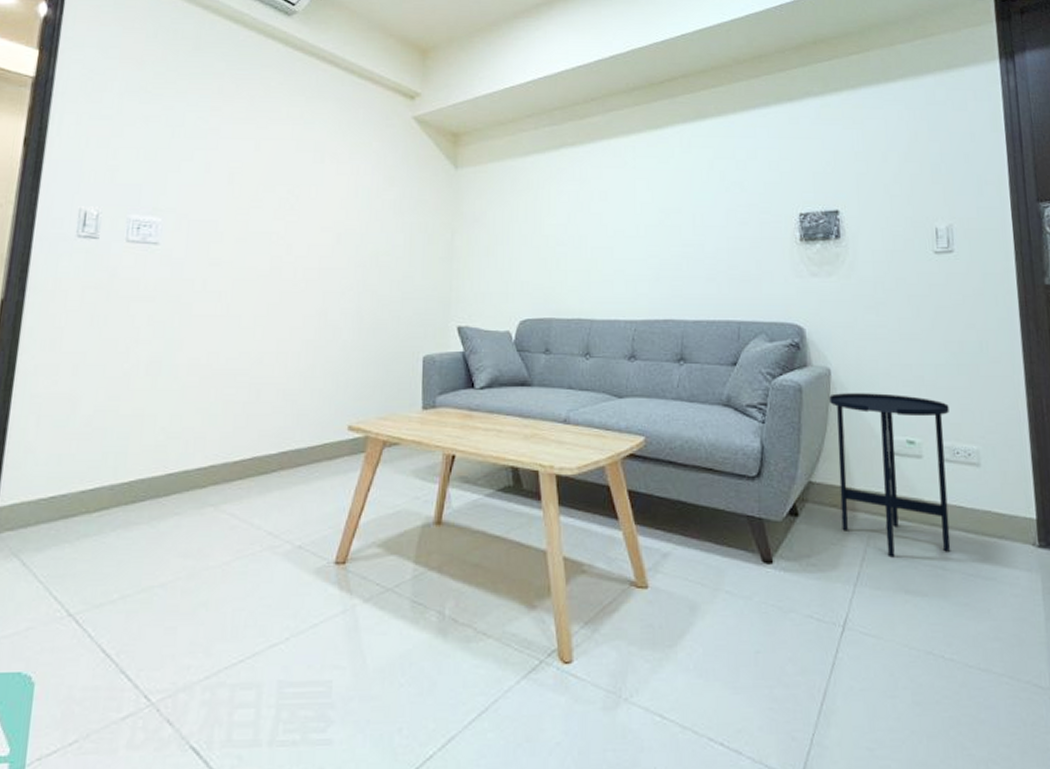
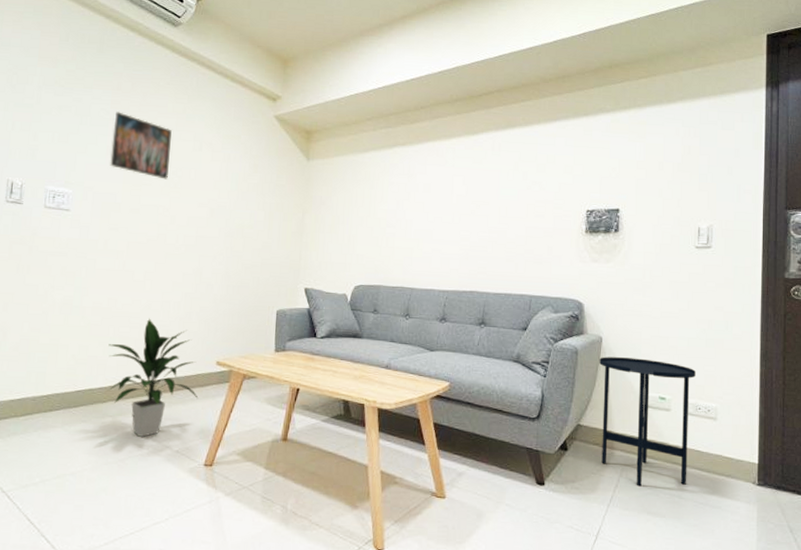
indoor plant: none [208,375,326,530] -> present [108,318,199,437]
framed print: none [209,120,286,200] -> present [110,111,172,180]

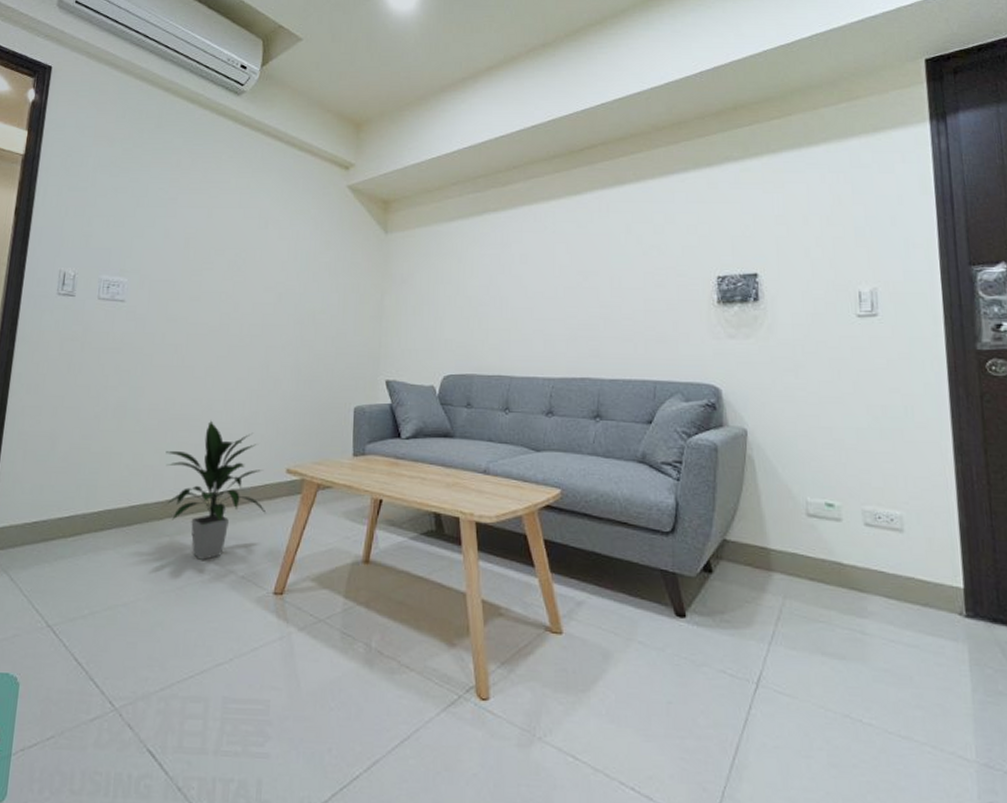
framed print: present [110,111,172,180] -> none [168,190,235,263]
side table: present [599,357,696,487] -> none [745,454,871,619]

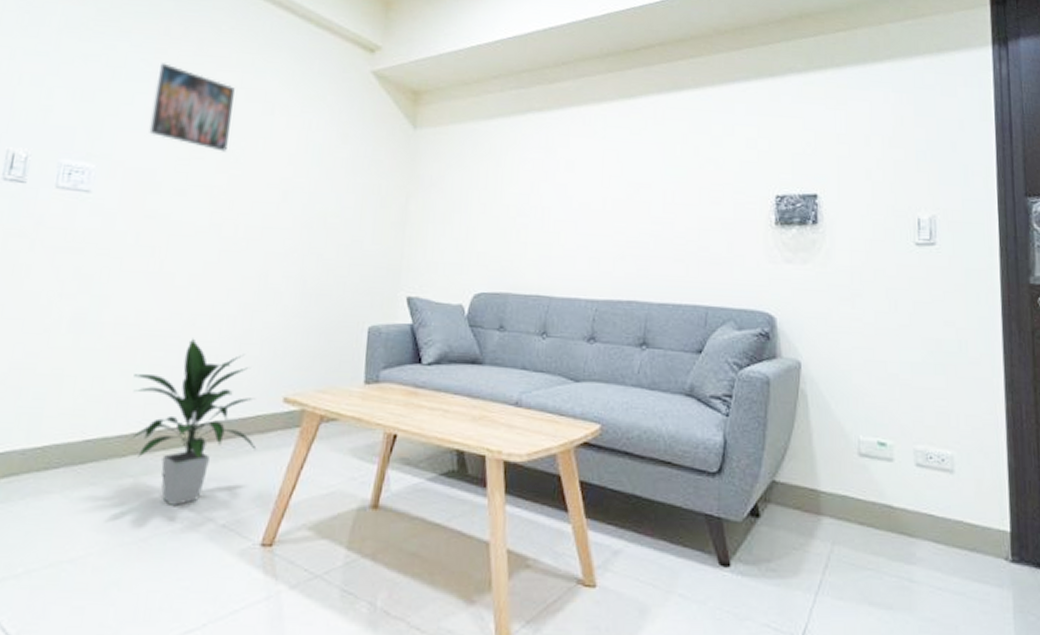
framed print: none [168,190,235,263] -> present [149,63,235,152]

